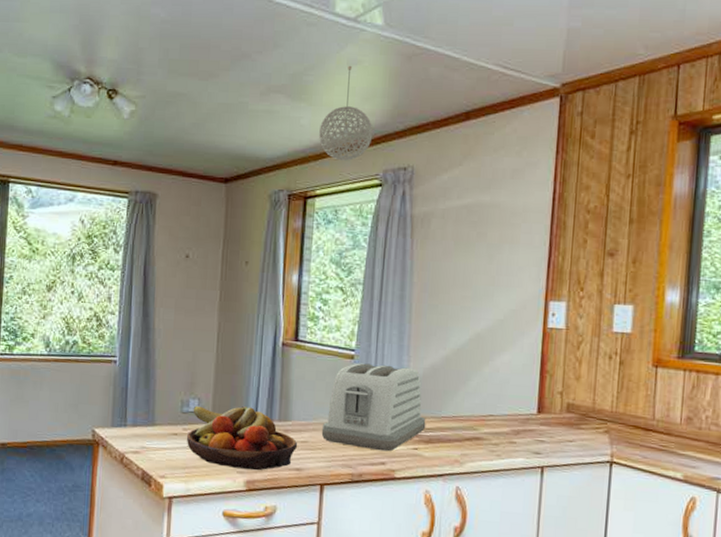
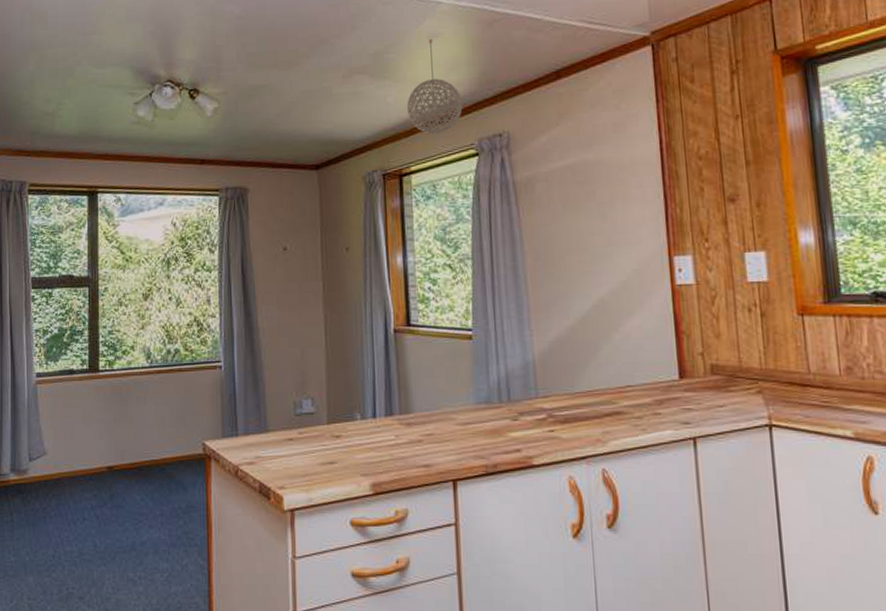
fruit bowl: present [186,405,298,471] -> none [302,402,424,472]
toaster: present [321,363,426,452] -> none [447,342,560,437]

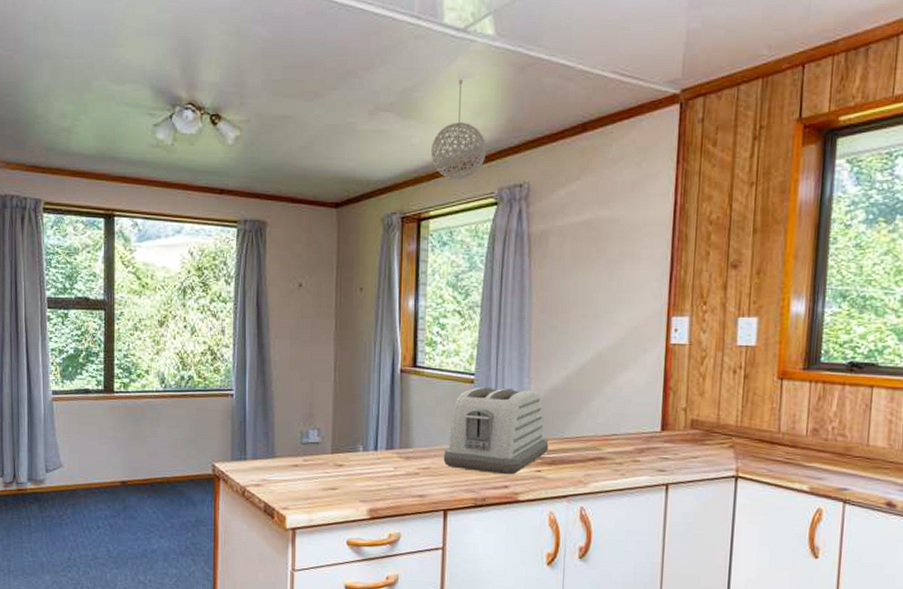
toaster: none [447,342,560,437] -> present [443,387,549,475]

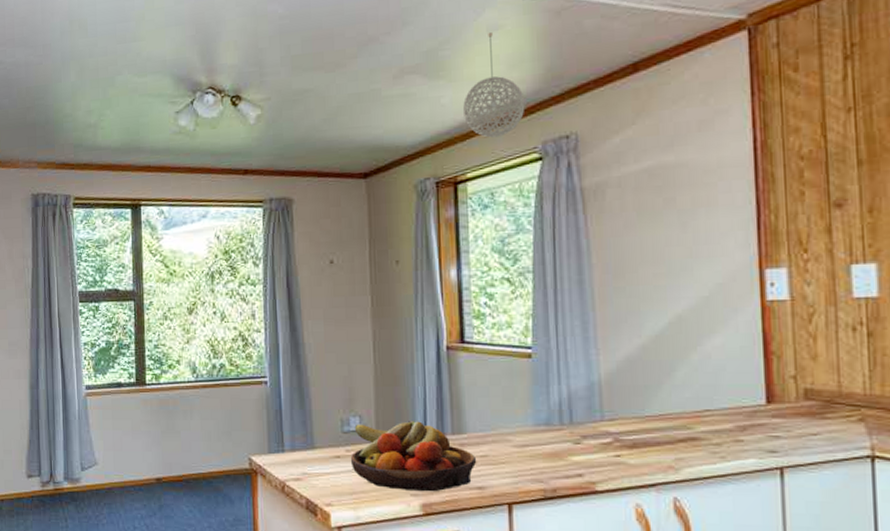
fruit bowl: none [307,435,420,499] -> present [350,421,477,492]
toaster: present [443,387,549,475] -> none [502,361,627,461]

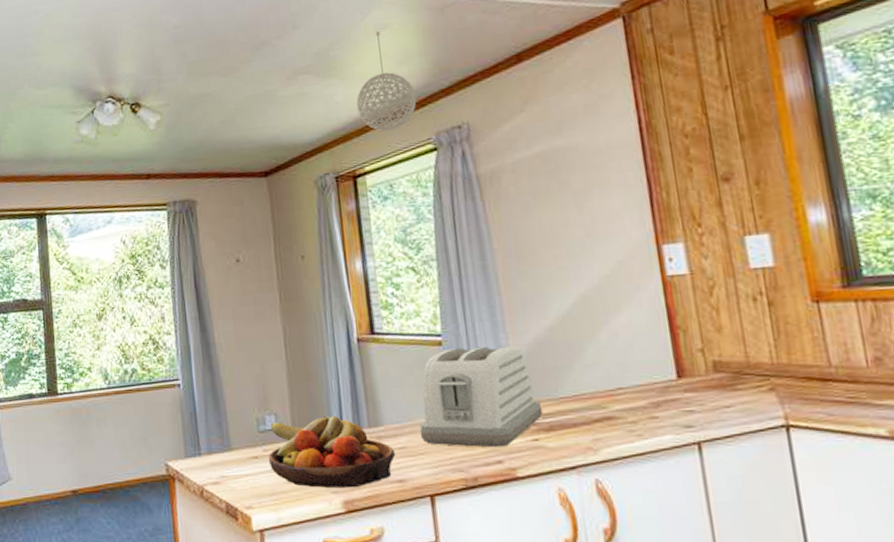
toaster: none [502,361,627,461] -> present [419,346,543,448]

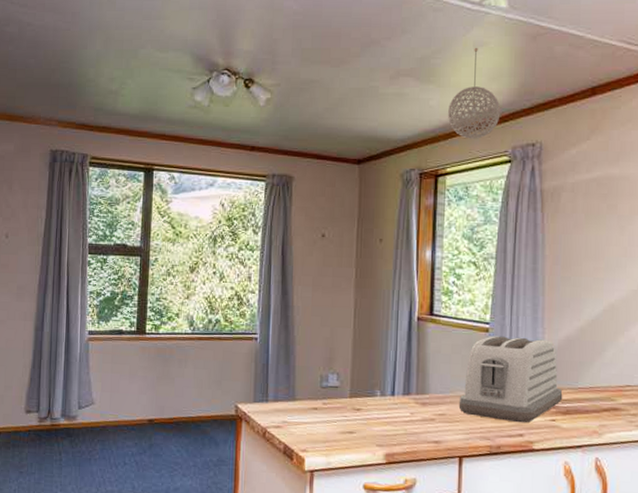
fruit bowl: present [268,416,396,489] -> none [326,380,436,444]

